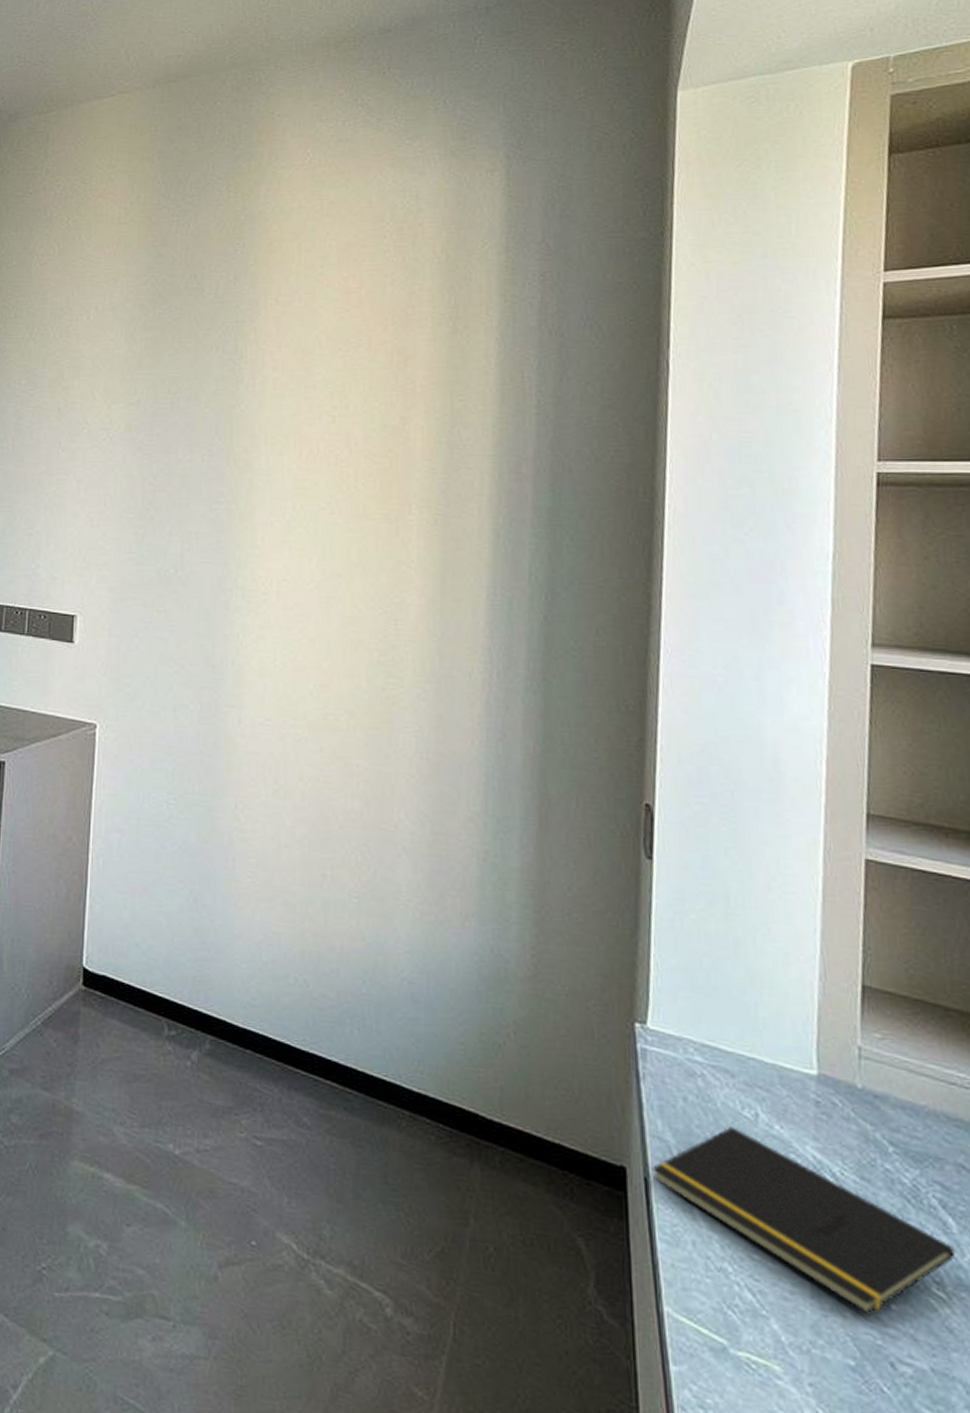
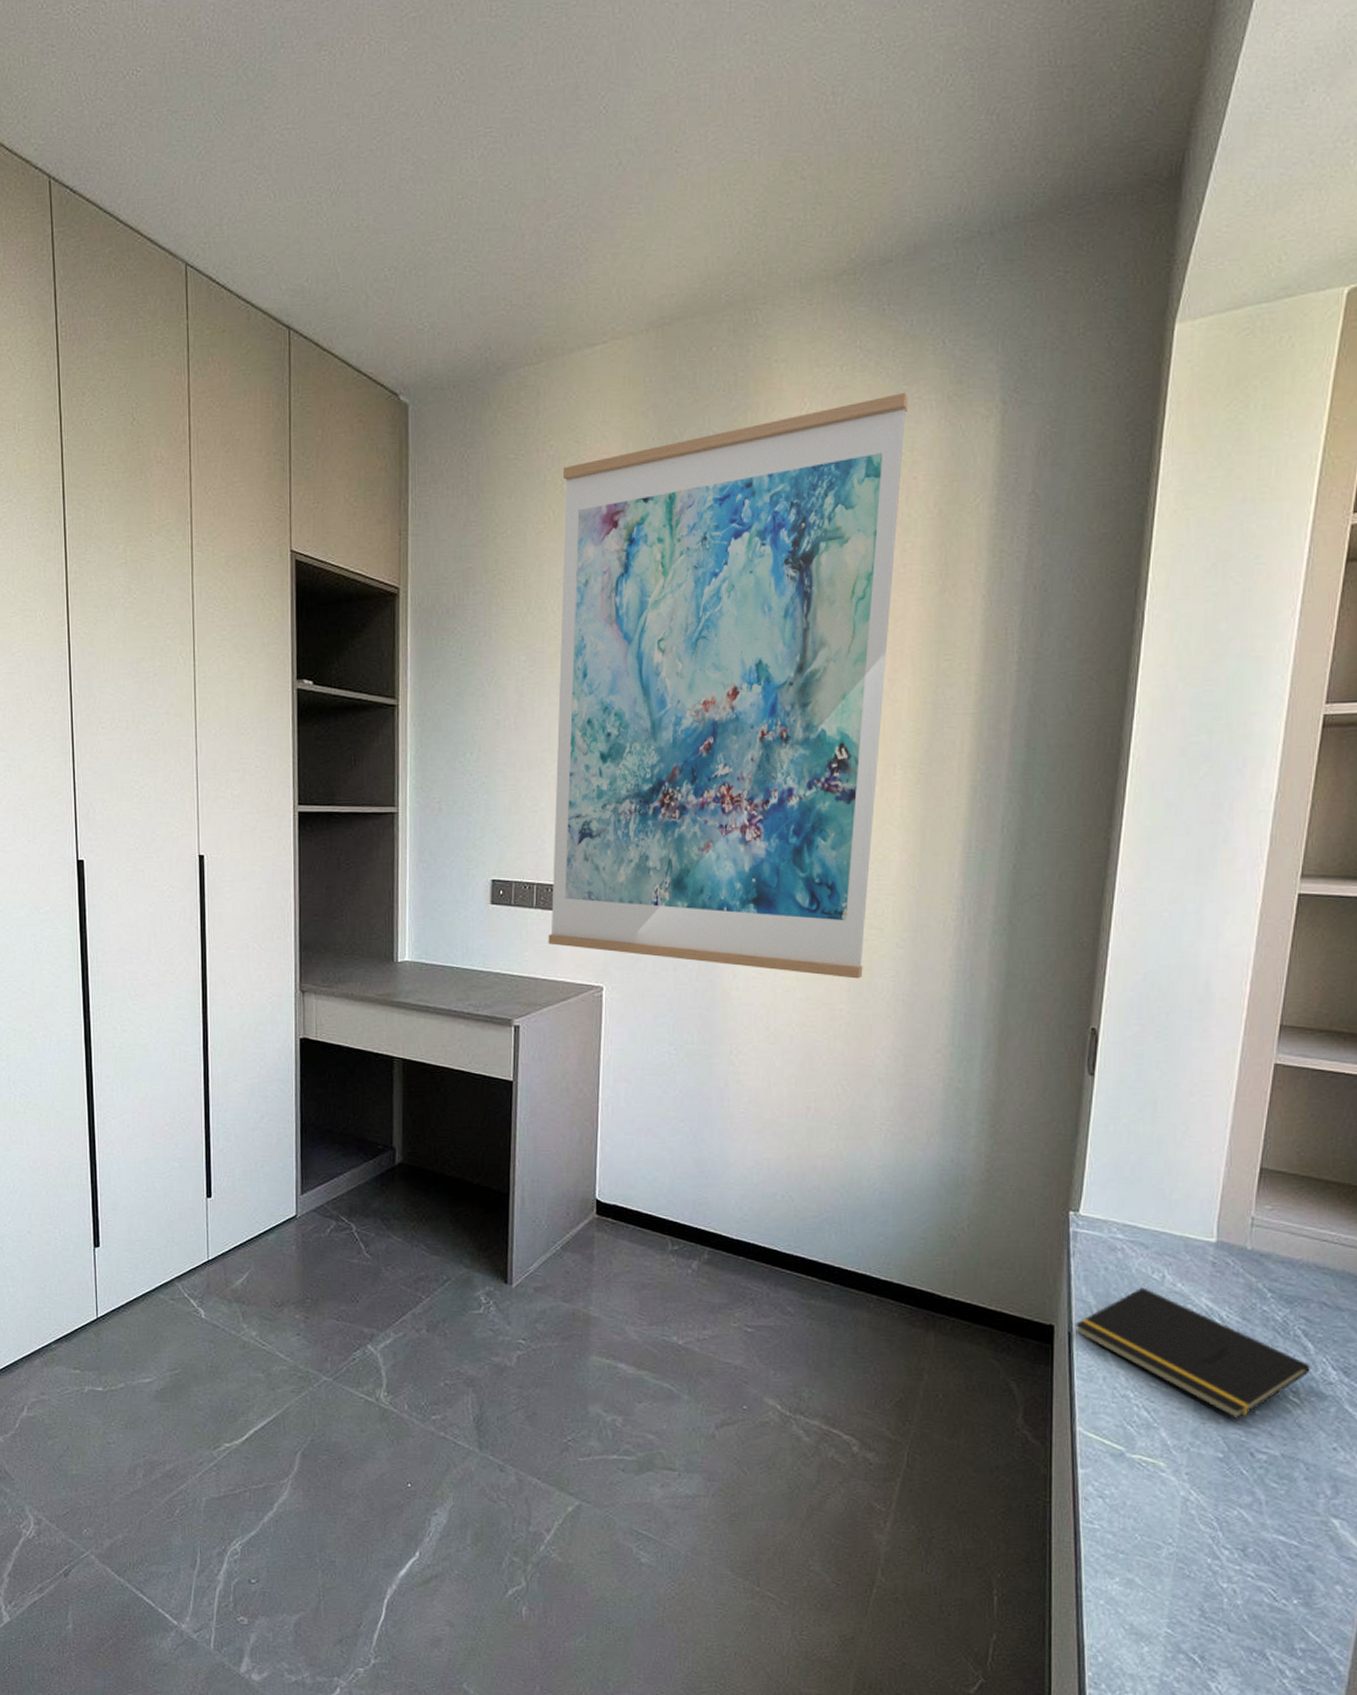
wall art: none [39,147,412,732] -> present [548,393,908,979]

